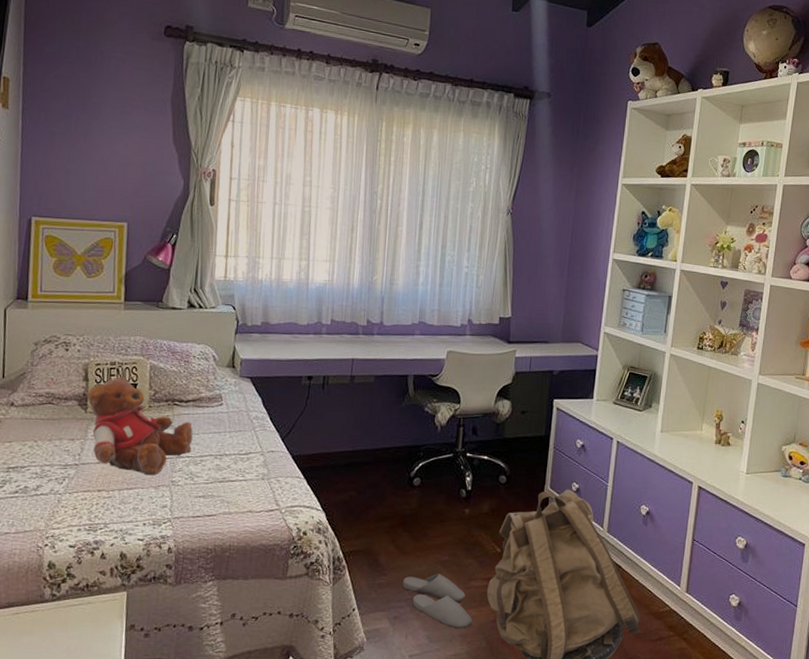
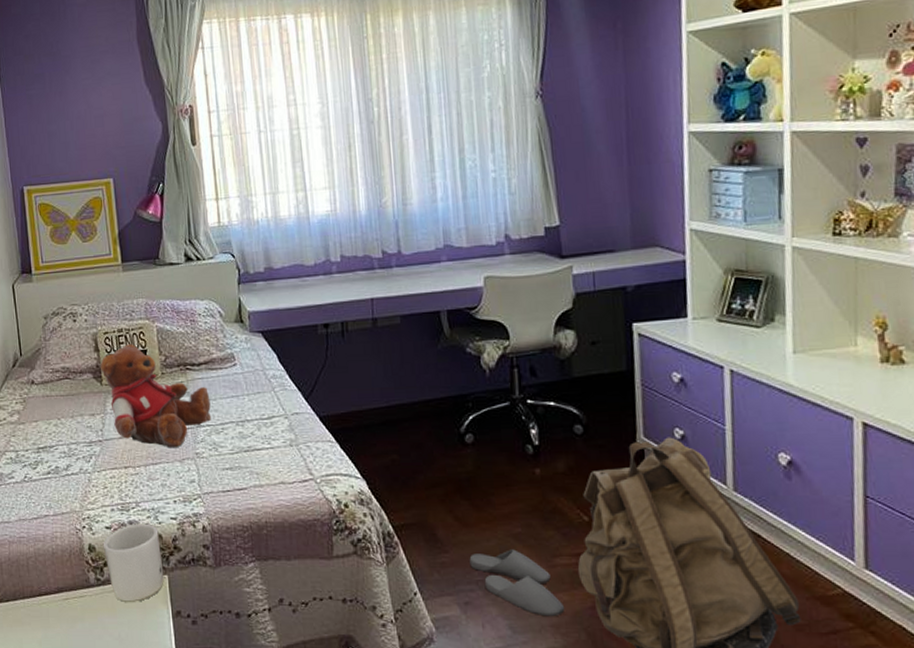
mug: none [63,543,124,617] -> present [103,523,164,602]

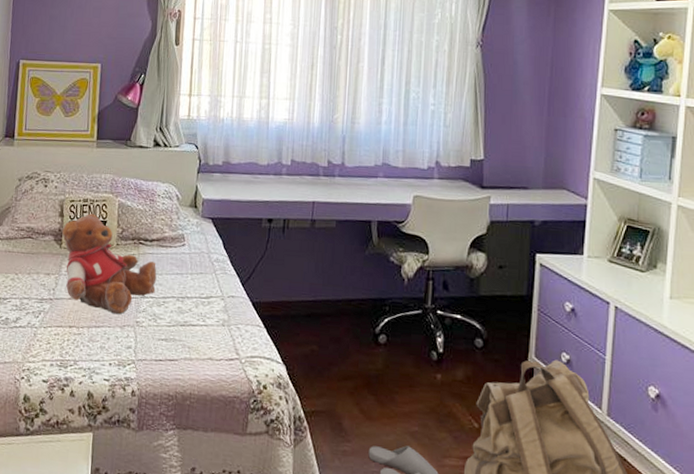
mug: present [103,523,164,602] -> none [37,380,91,455]

